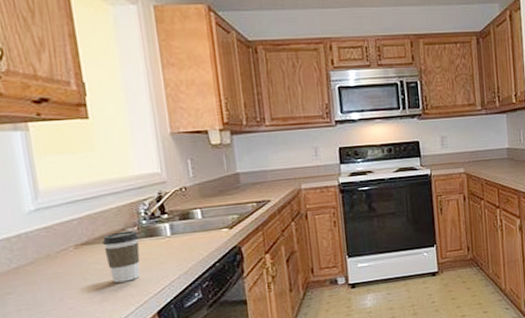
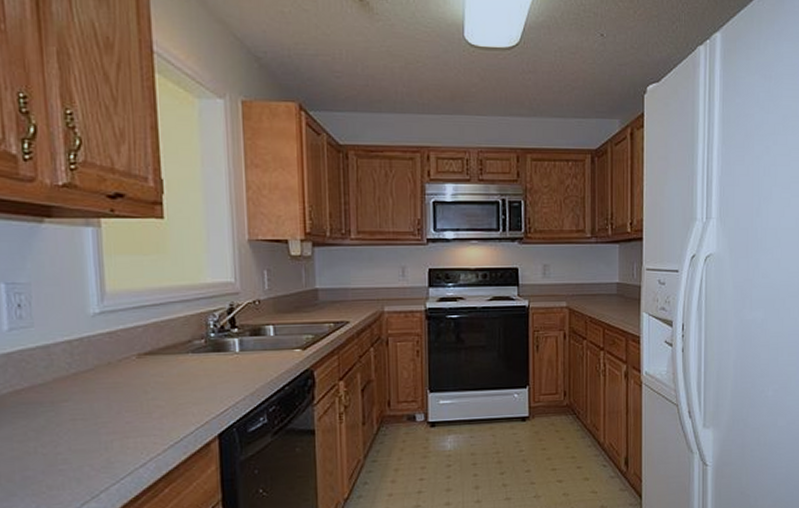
coffee cup: present [103,230,141,283] -> none [167,343,206,399]

